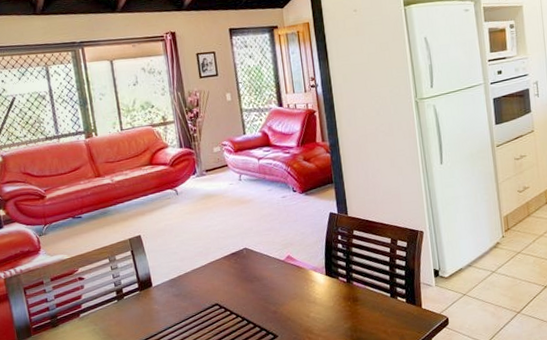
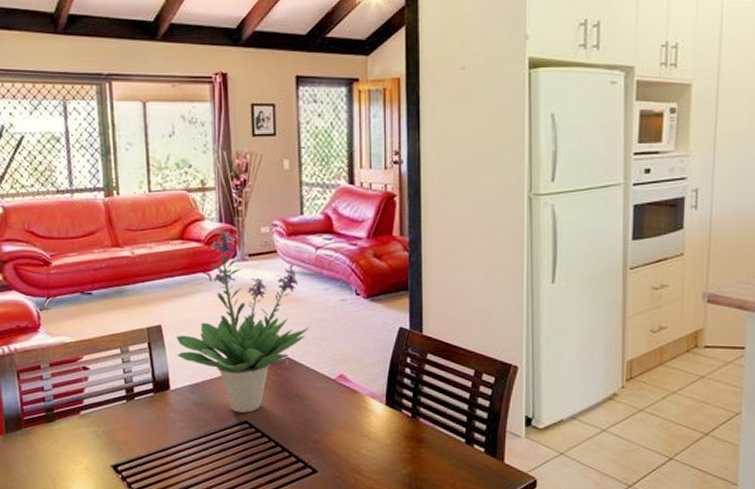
potted plant: none [153,153,260,298] -> present [176,230,310,413]

